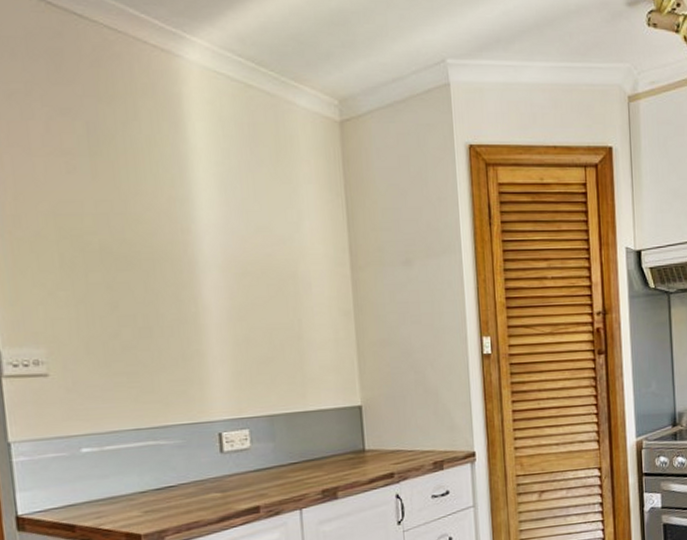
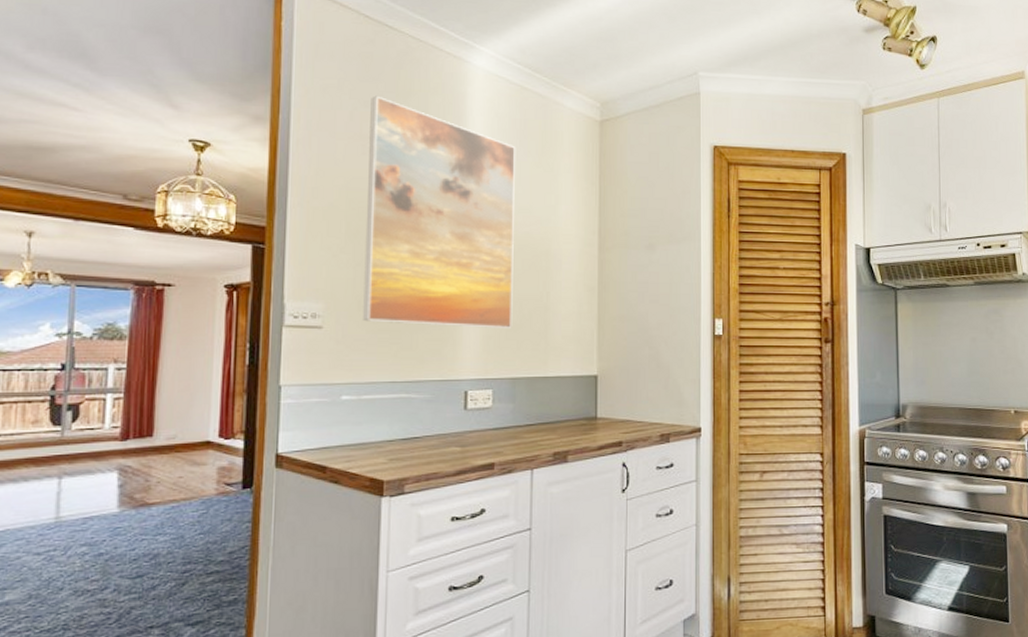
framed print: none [68,101,264,366] -> present [363,95,516,328]

